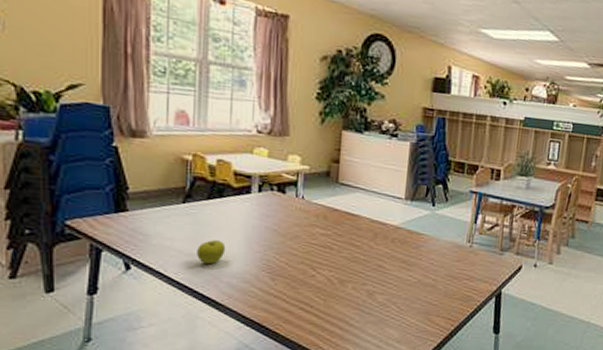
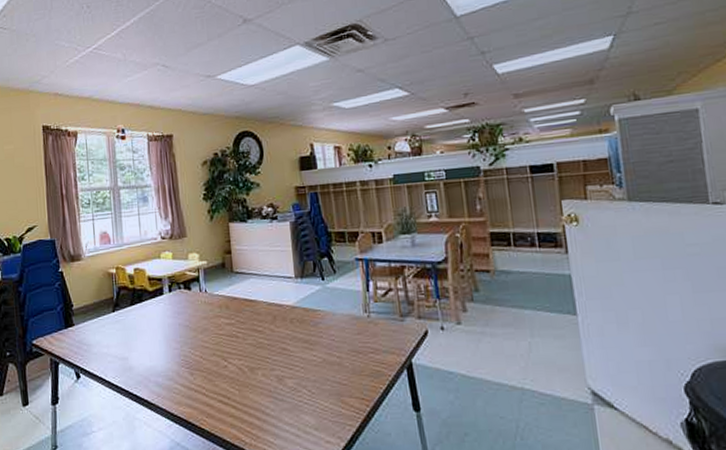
fruit: present [197,240,226,264] -> none [128,342,150,365]

